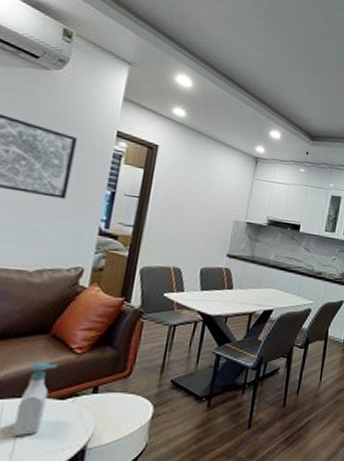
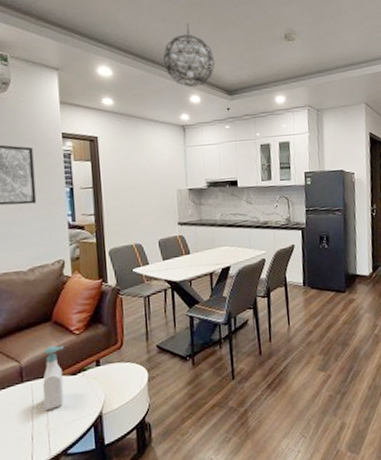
pendant light: none [250,58,305,123] -> present [162,22,215,87]

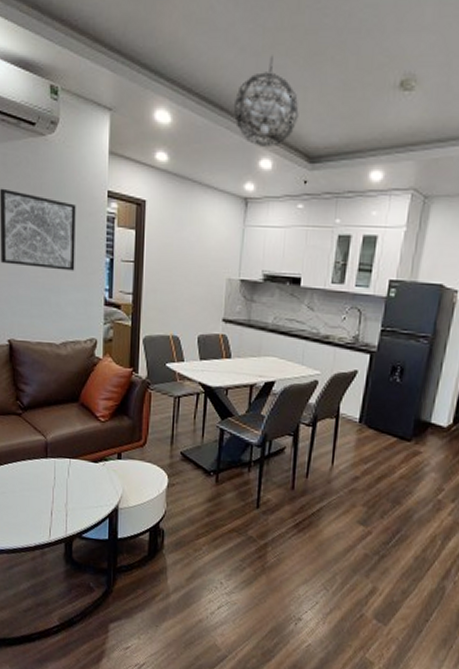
soap bottle: present [43,345,64,412] -> none [65,427,88,491]

